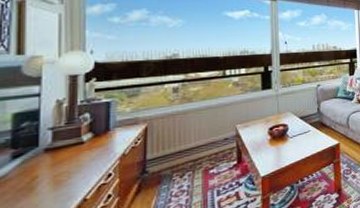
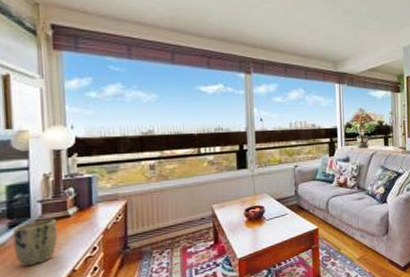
plant pot: none [16,146,69,200] -> present [12,218,58,267]

